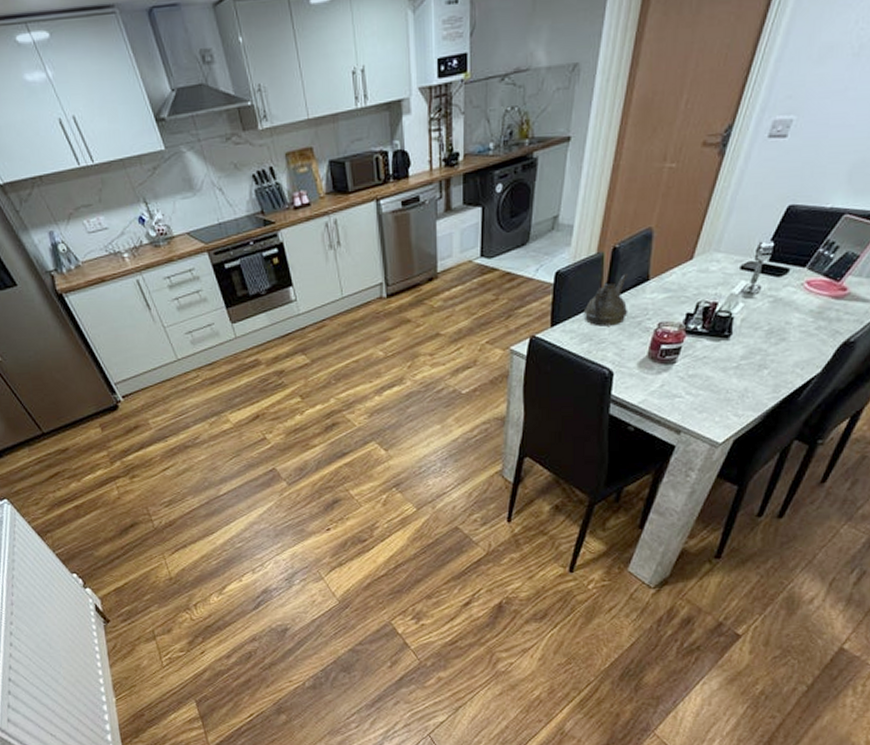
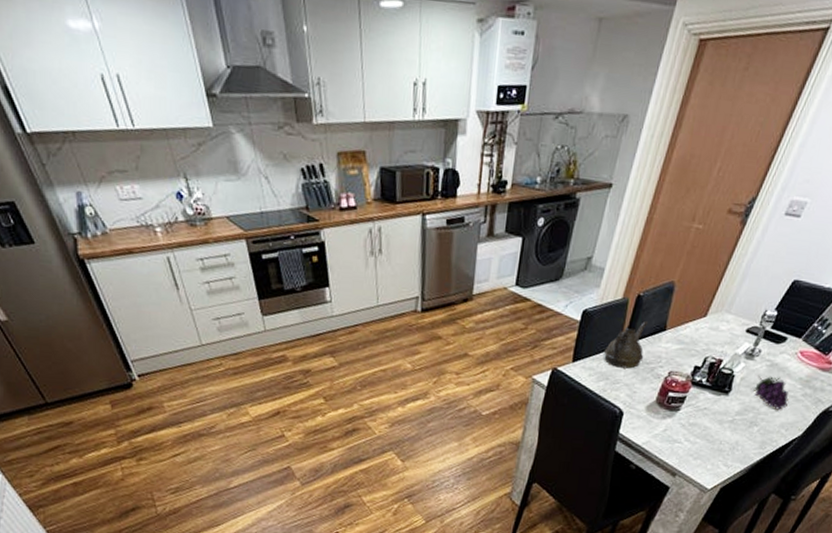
fruit: none [757,312,800,348] -> present [753,375,789,410]

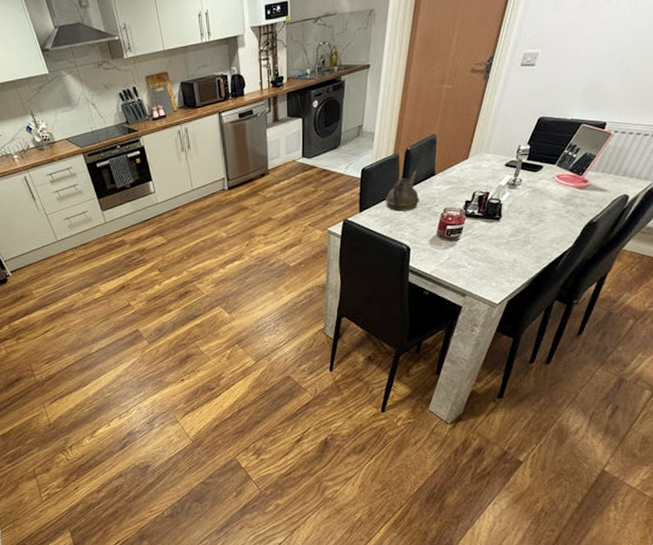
fruit: present [753,375,789,410] -> none [521,200,554,228]

